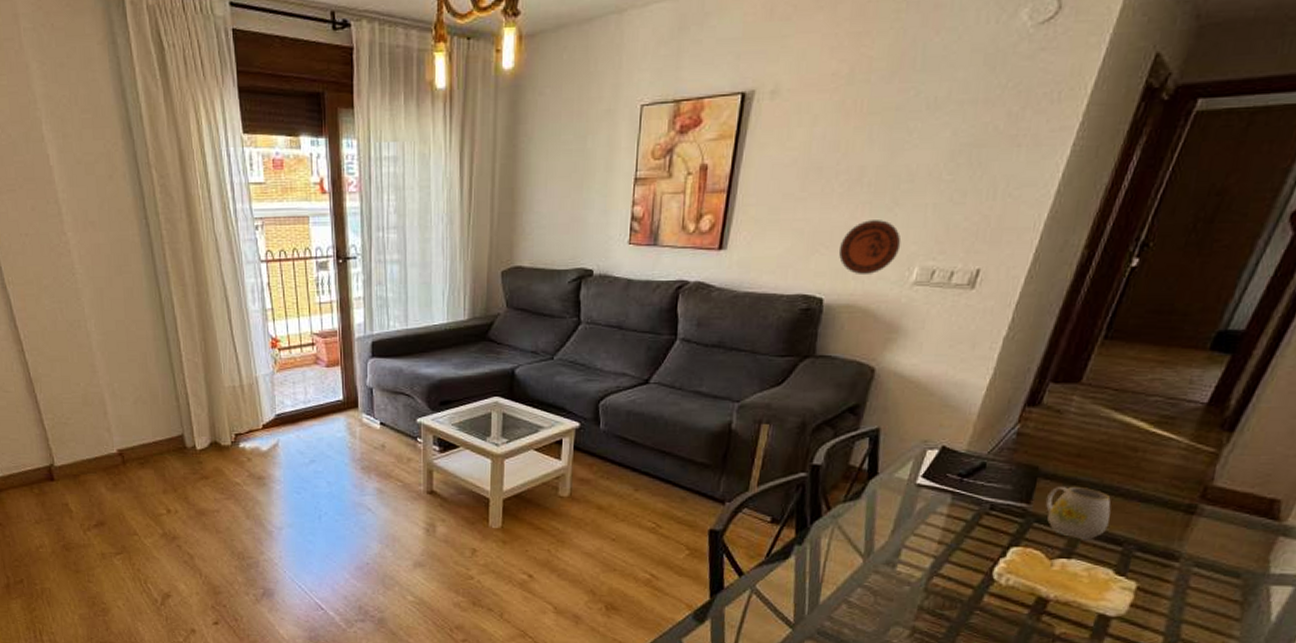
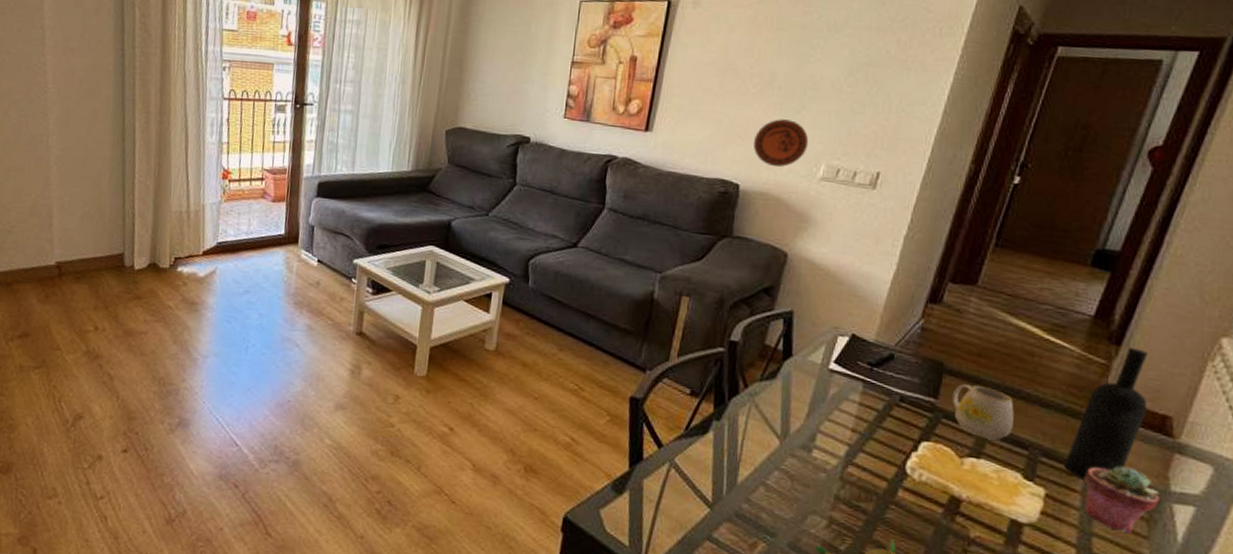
wine bottle: none [1158,433,1263,570] -> present [1063,347,1148,480]
potted succulent: none [1176,554,1258,618] -> present [1083,466,1160,534]

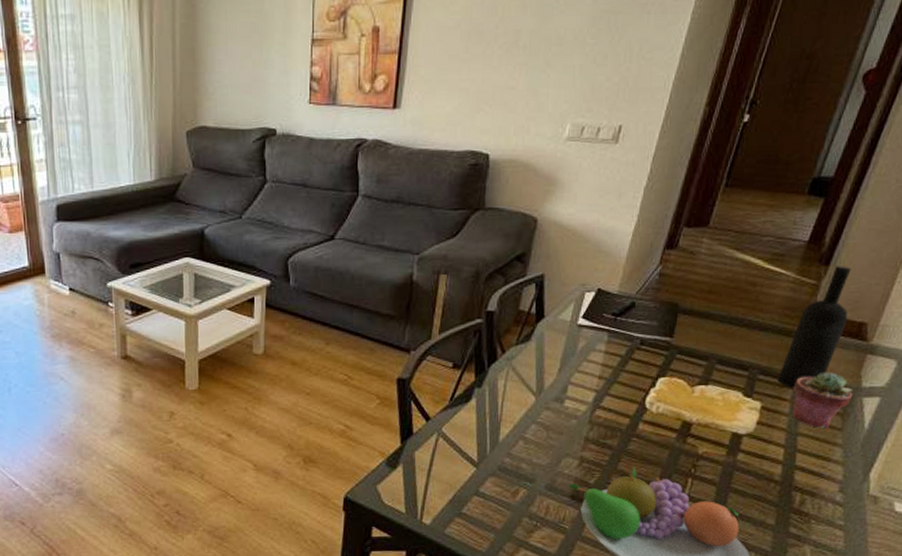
decorative plate: present [754,119,809,167] -> none [501,80,555,132]
mug: present [951,384,1014,440] -> none [685,319,738,367]

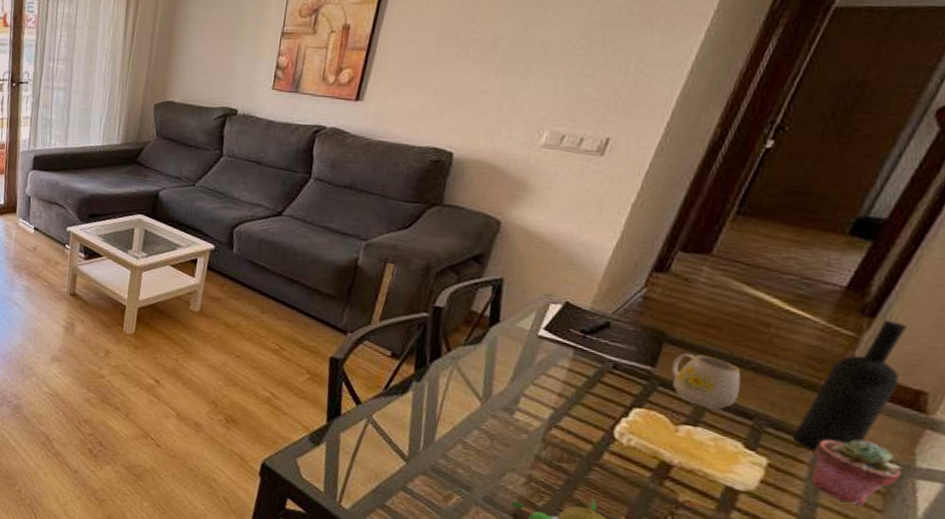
mug: none [685,319,738,367] -> present [671,353,741,410]

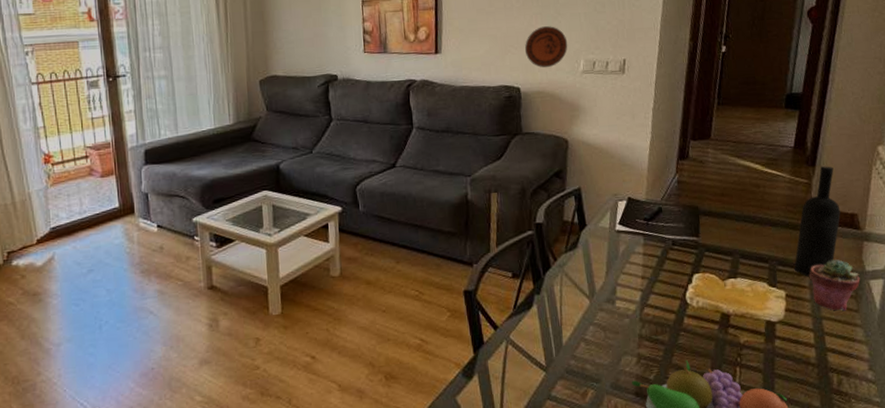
decorative plate: none [471,85,532,135] -> present [525,26,568,68]
mug: present [671,353,741,410] -> none [708,219,755,261]

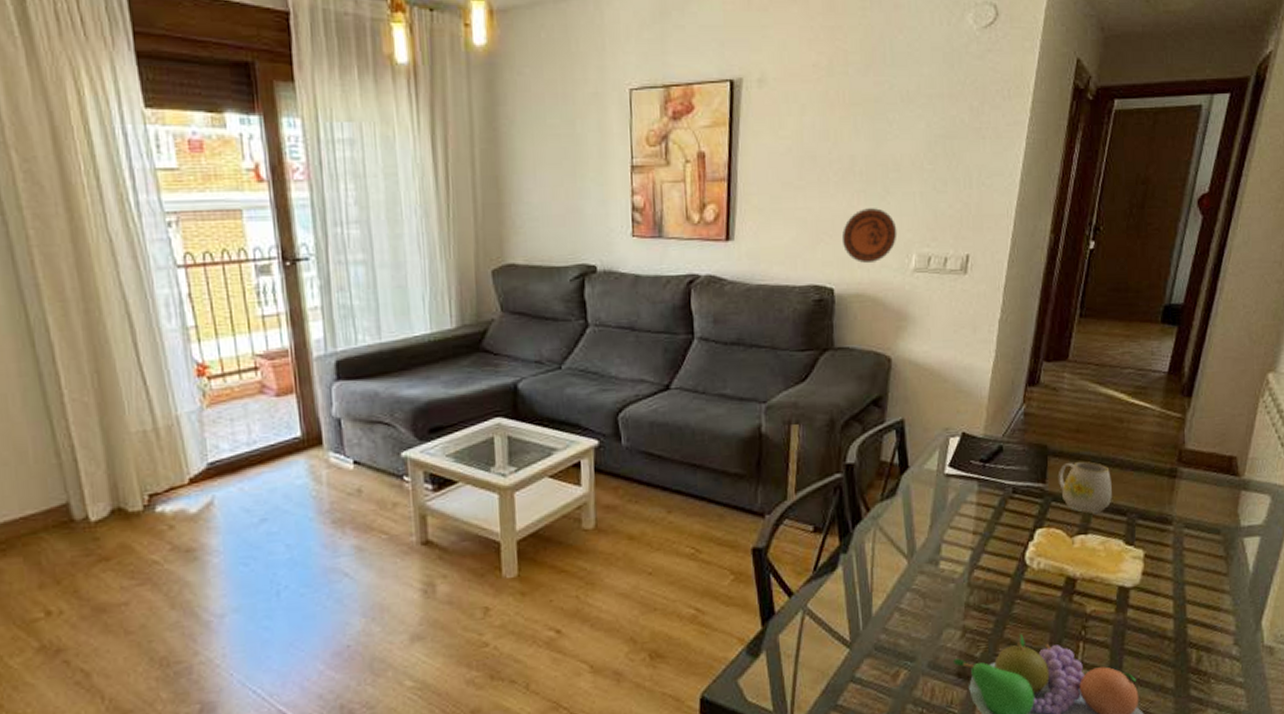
mug: none [708,219,755,261] -> present [1058,461,1112,513]
wine bottle: present [794,166,841,277] -> none [1156,397,1217,533]
potted succulent: present [809,259,860,311] -> none [1173,512,1233,575]

